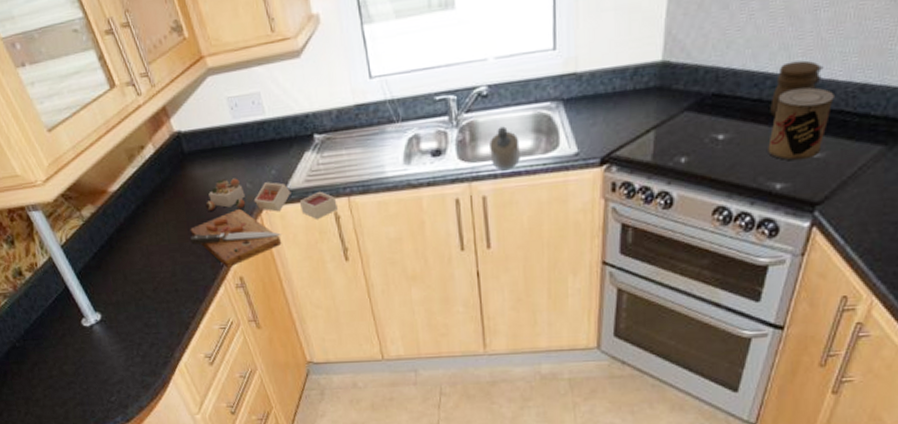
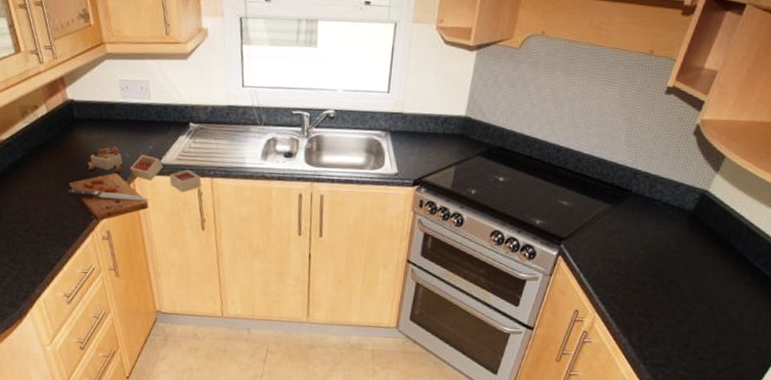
soap dispenser: present [490,126,520,171] -> none [330,143,354,178]
tin can: present [766,87,834,161] -> none [532,153,580,206]
jar: present [770,60,824,117] -> none [536,133,575,171]

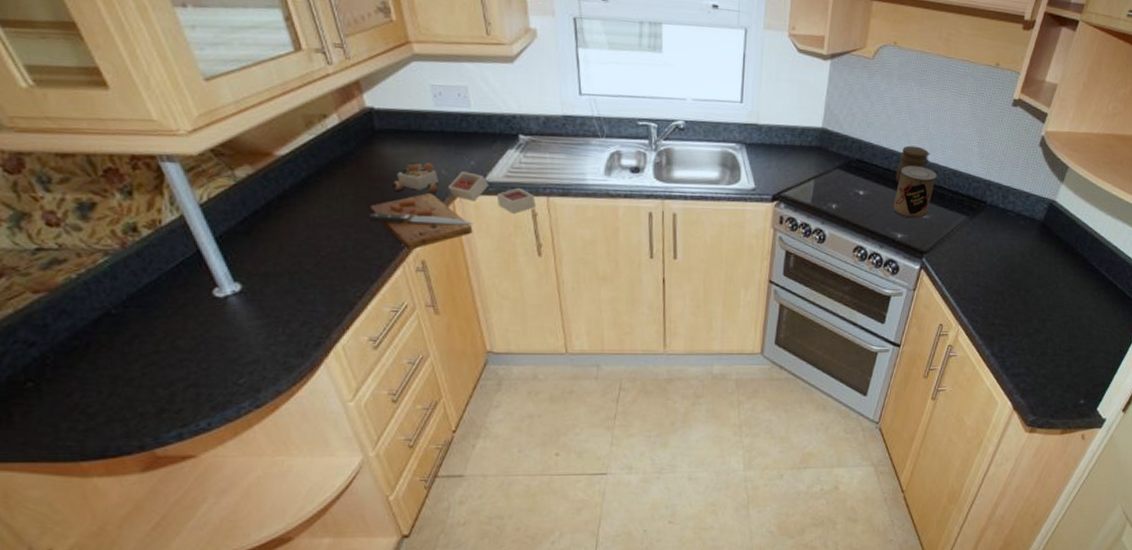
tin can: none [532,153,580,206] -> present [892,165,937,219]
jar: none [536,133,575,171] -> present [895,145,931,184]

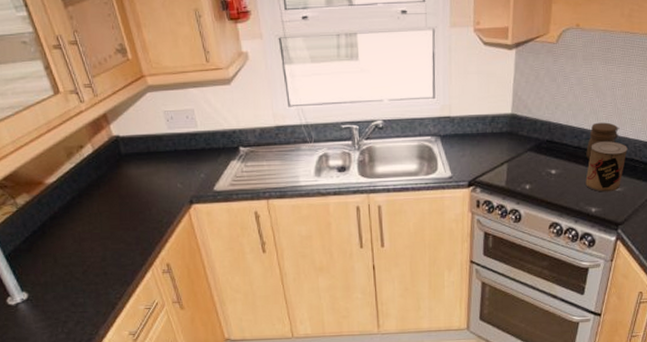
cutting board: present [370,161,537,250] -> none [122,178,259,255]

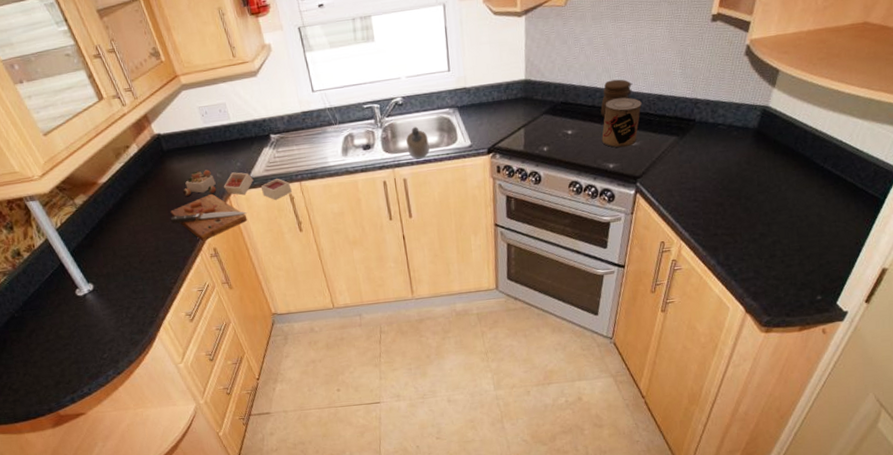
cutting board: none [122,178,259,255] -> present [170,169,293,241]
soap dispenser: none [384,152,408,187] -> present [406,127,430,160]

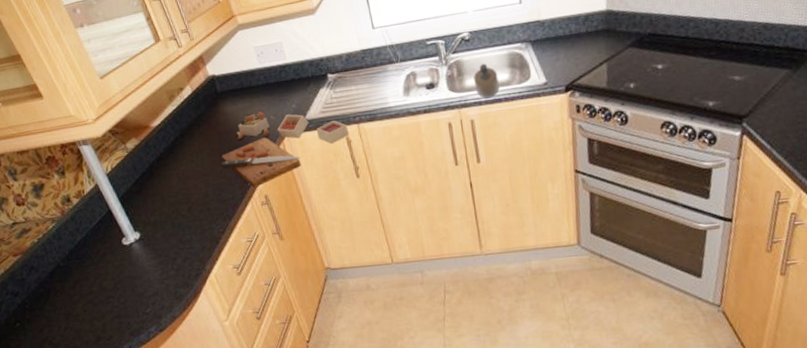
jar: present [600,79,633,118] -> none [695,6,733,50]
tin can: present [601,97,642,148] -> none [697,26,745,84]

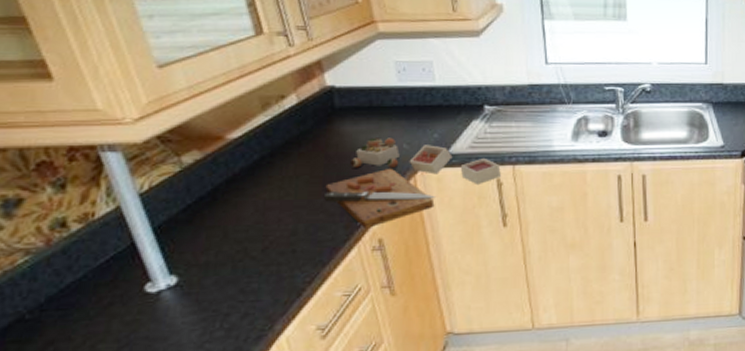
soap dispenser: present [473,63,500,99] -> none [651,118,676,154]

